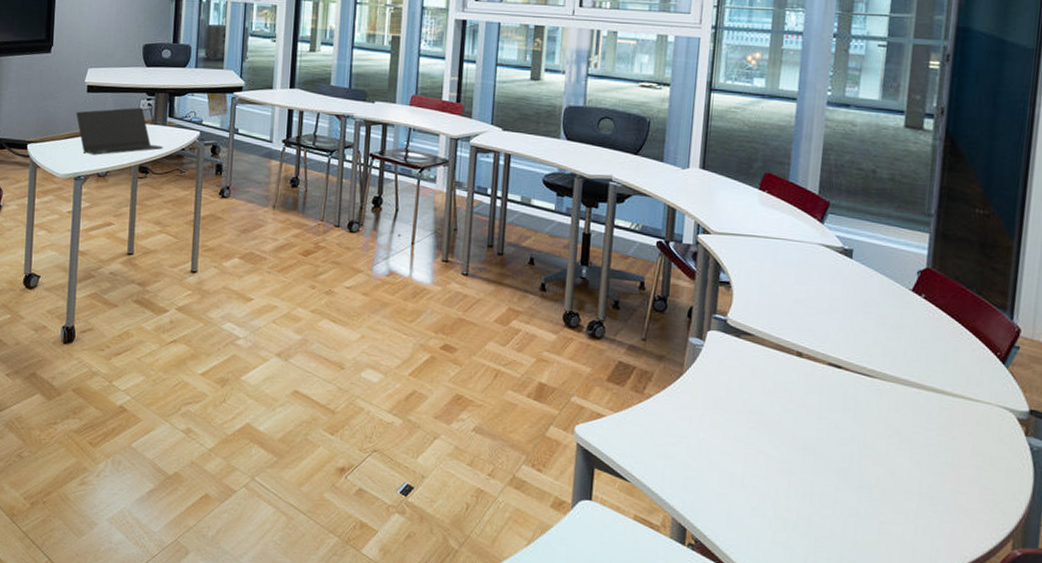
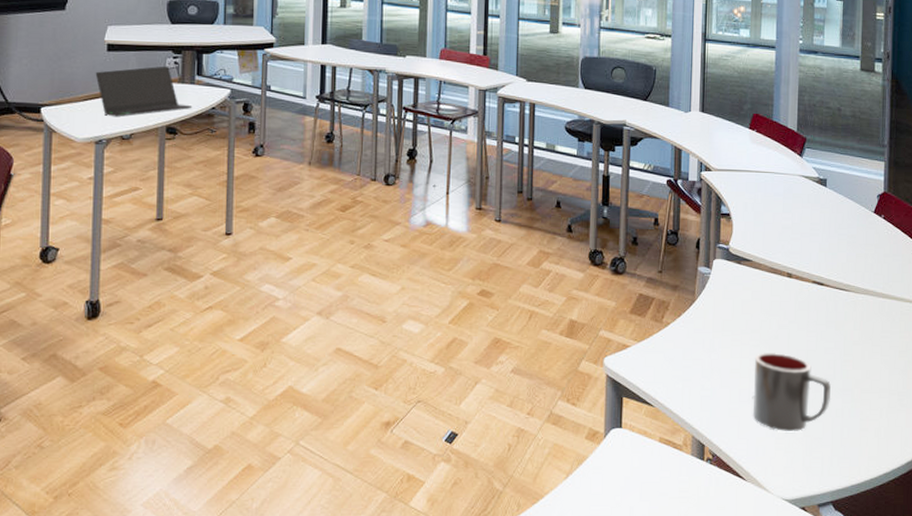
mug: none [746,436,844,527] -> present [753,352,831,432]

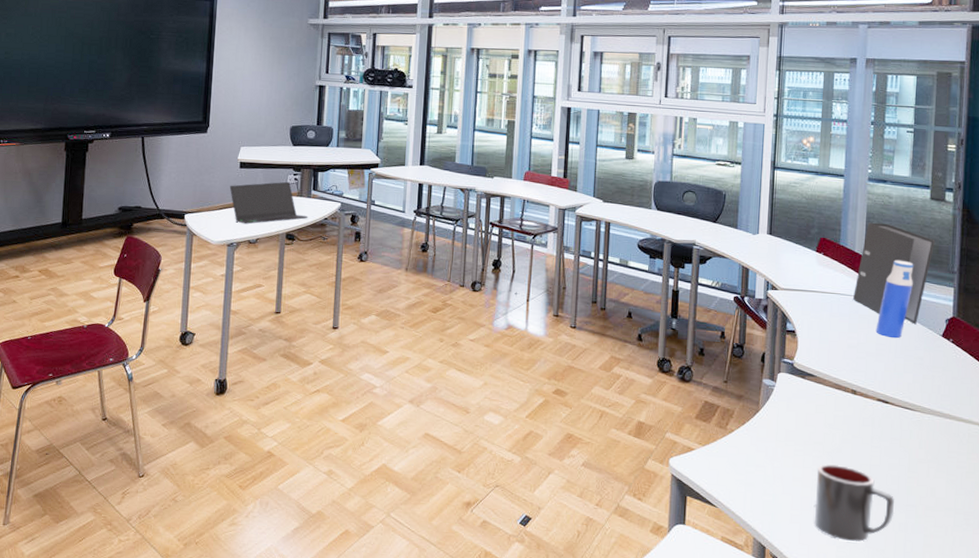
binder: none [786,96,866,202] -> present [852,222,936,325]
water bottle: none [809,134,846,217] -> present [875,260,914,339]

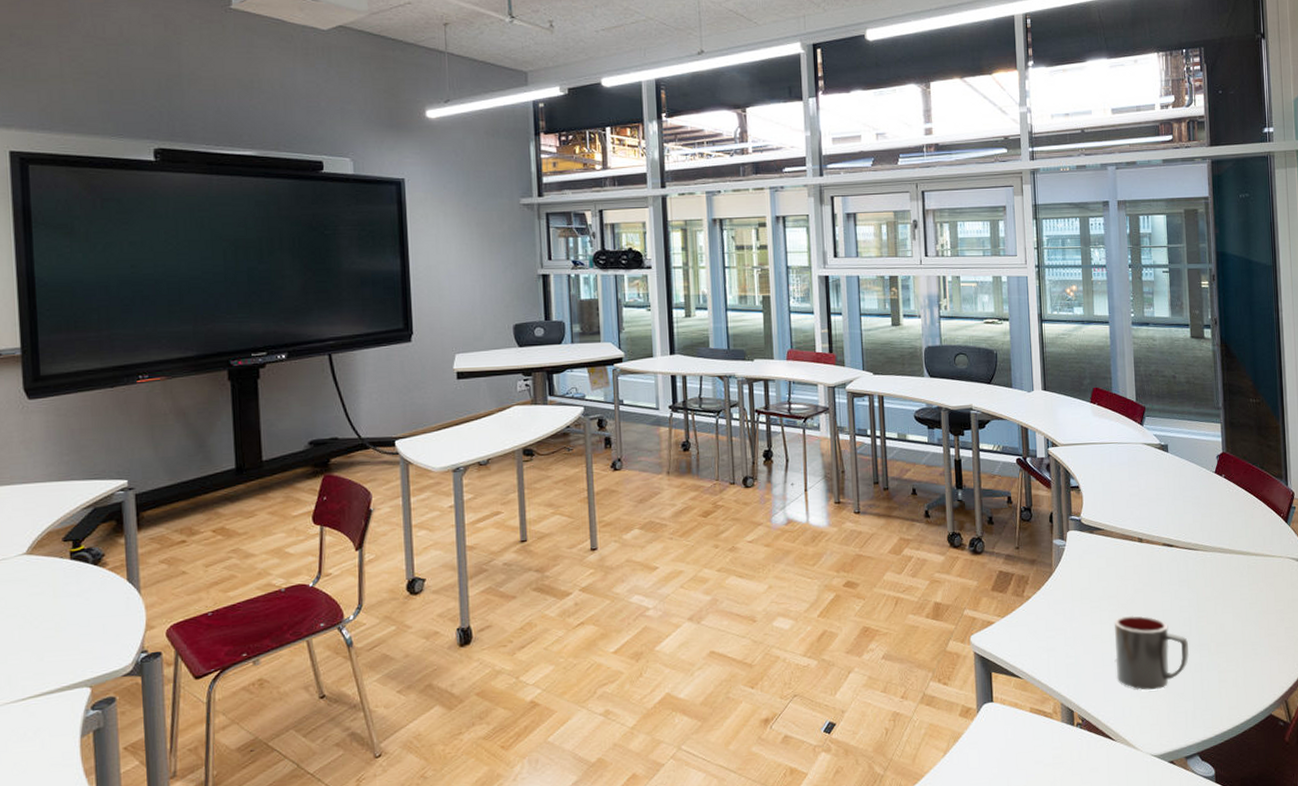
laptop: present [229,181,309,225] -> none [447,389,547,444]
binder: present [852,222,936,325] -> none [1129,366,1200,465]
water bottle: present [875,260,914,339] -> none [1154,402,1184,481]

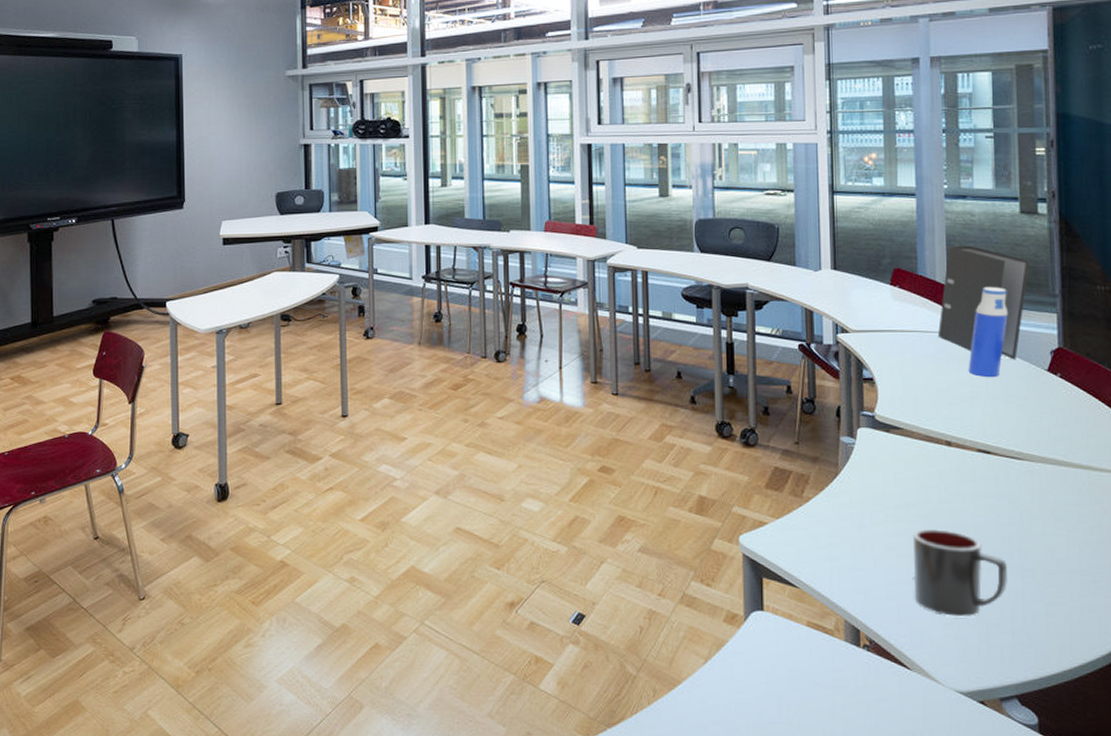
binder: none [1129,366,1200,465] -> present [937,245,1030,360]
water bottle: none [1154,402,1184,481] -> present [968,286,1008,378]

